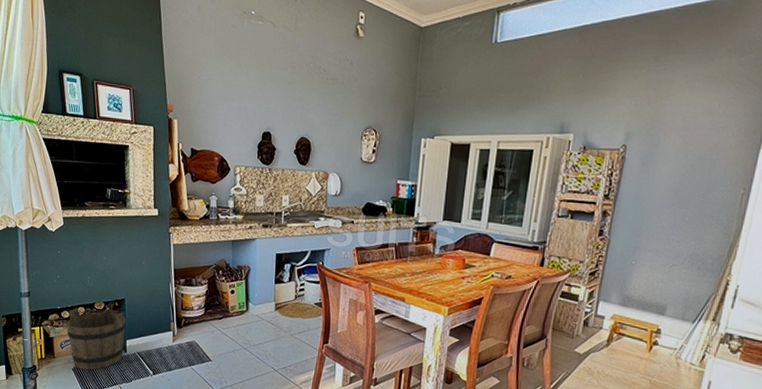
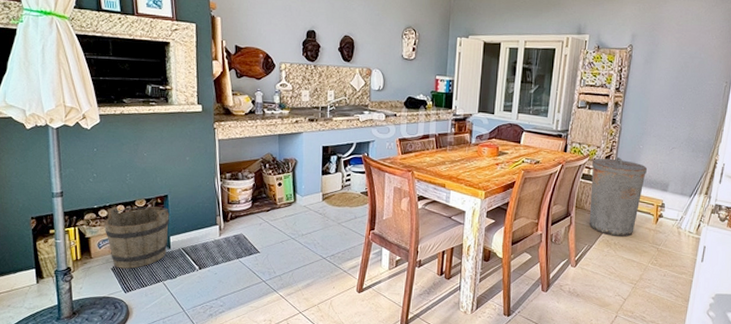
trash can: none [568,274,640,365] -> present [589,157,647,237]

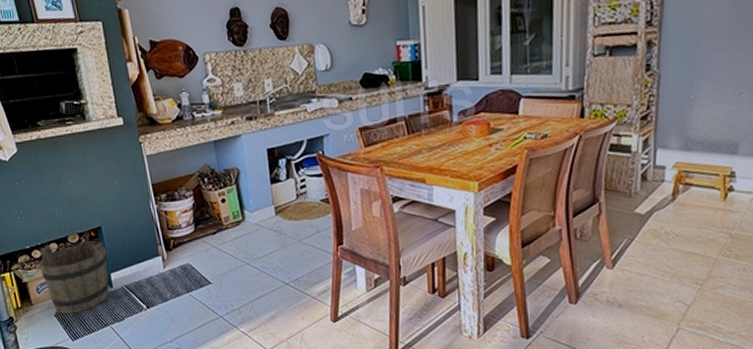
trash can: present [589,157,647,237] -> none [621,116,703,223]

